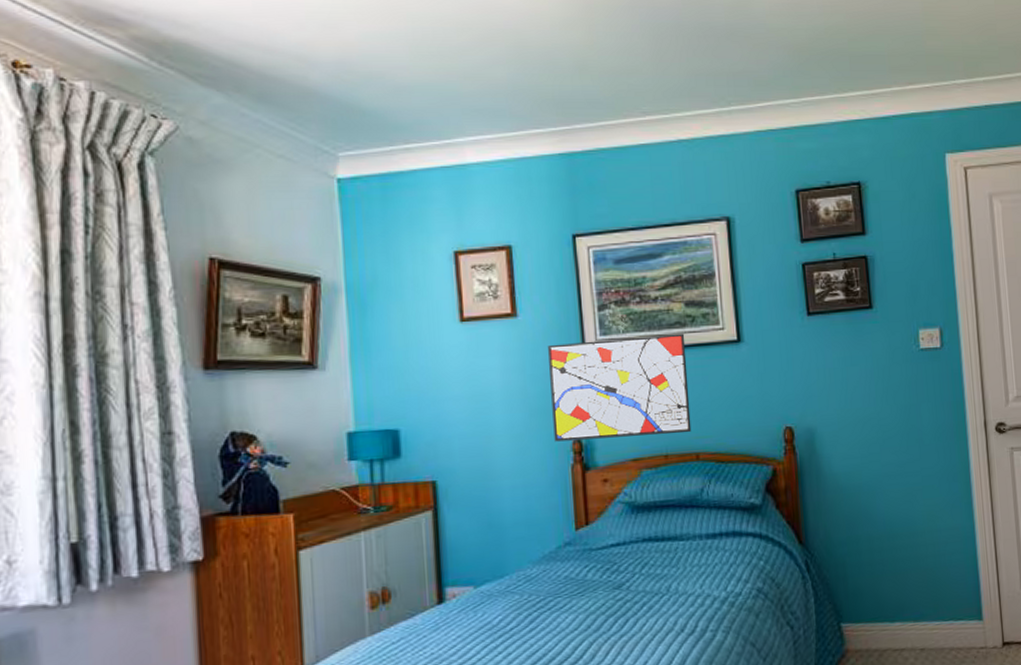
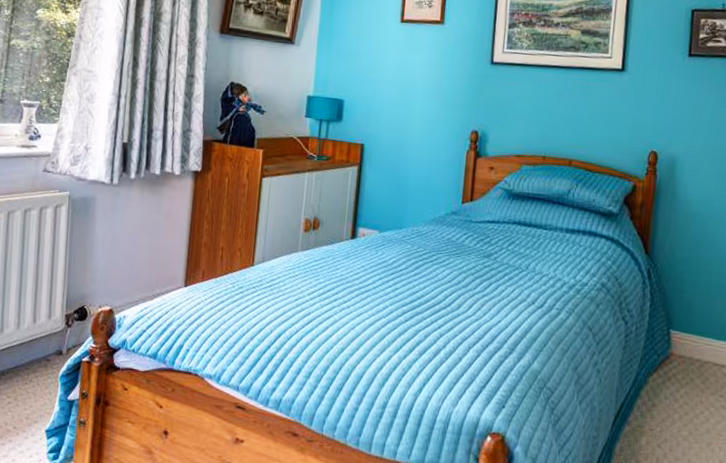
wall art: present [548,333,692,442] -> none [457,50,577,142]

